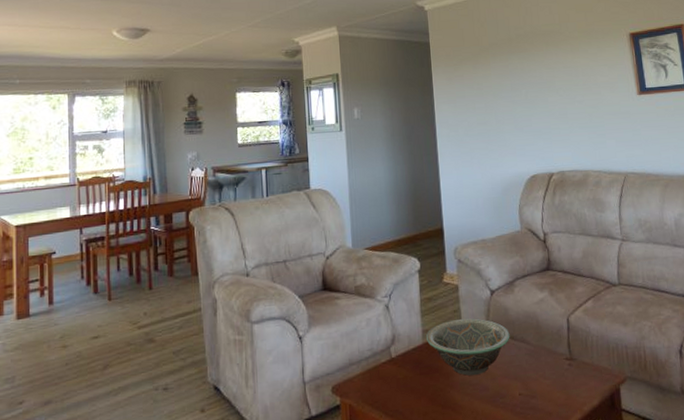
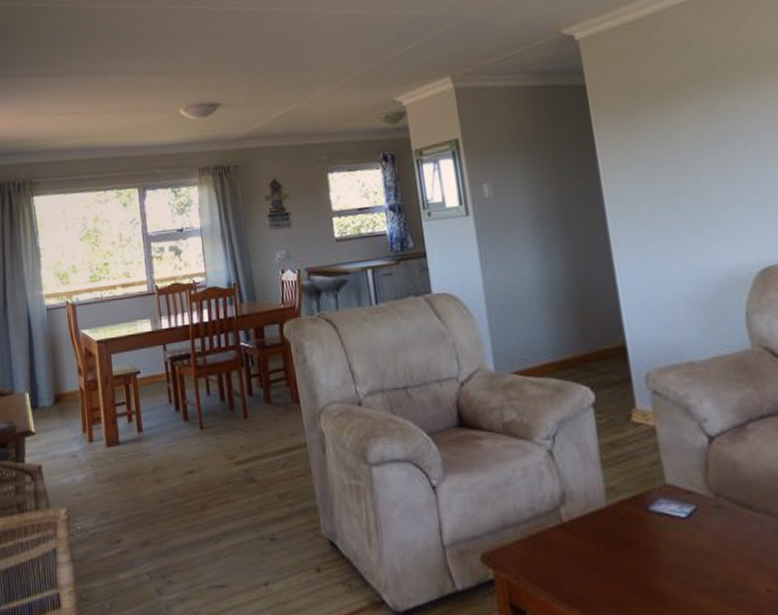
decorative bowl: present [425,318,510,376] -> none [610,475,746,558]

